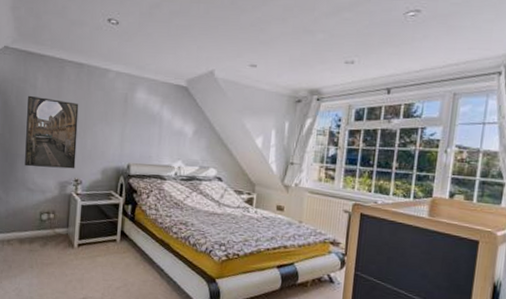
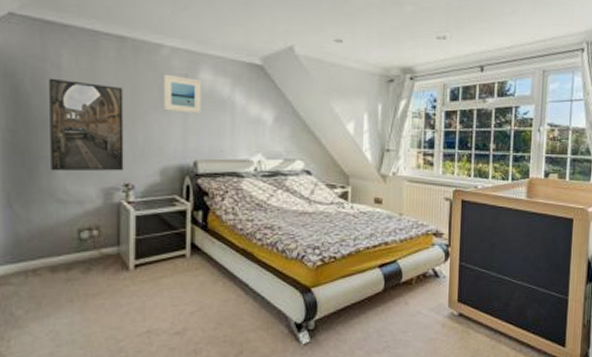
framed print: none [108,93,138,126] -> present [164,74,202,114]

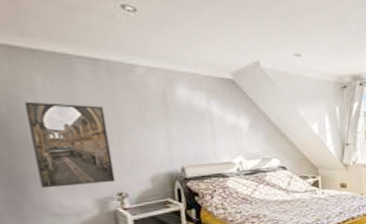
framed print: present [164,74,202,114] -> none [142,91,183,126]

